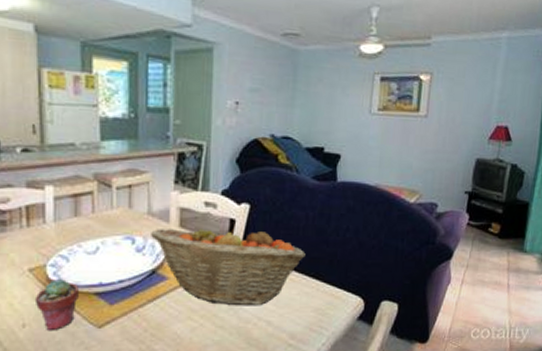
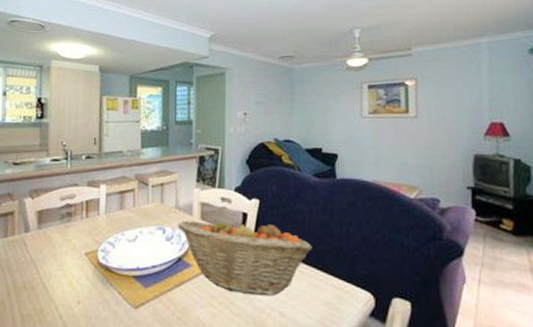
potted succulent: present [34,278,79,331] -> none [88,261,121,309]

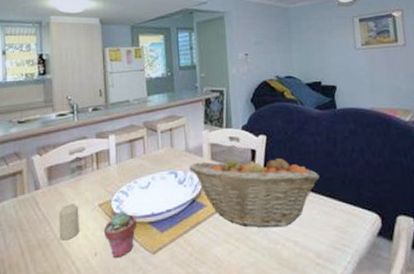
candle: none [44,249,66,285] -> present [59,203,79,241]
potted succulent: none [88,261,121,309] -> present [103,210,136,259]

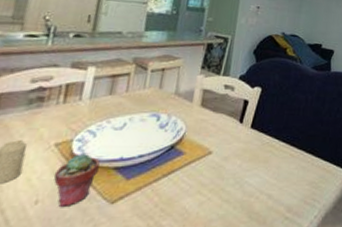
fruit basket: present [189,153,320,228] -> none [175,104,304,180]

